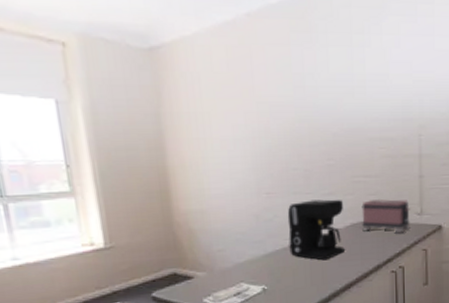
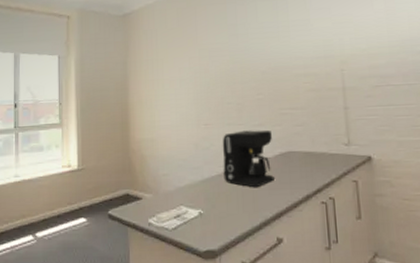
toaster: present [361,198,410,234] -> none [289,129,339,164]

